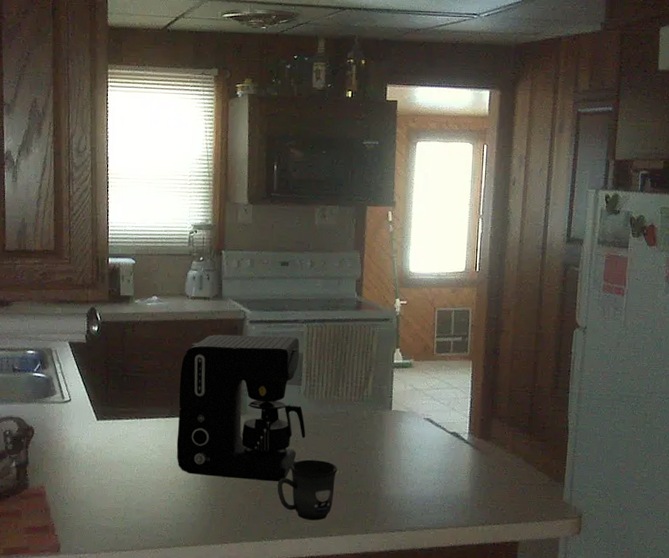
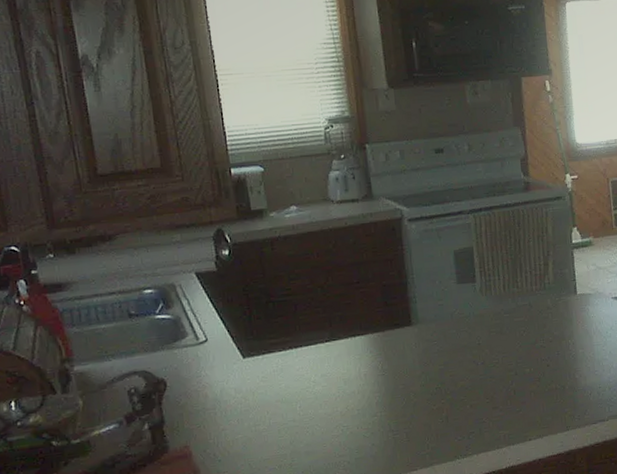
coffee maker: present [176,334,306,482] -> none [335,230,489,401]
mug: present [277,459,338,521] -> none [464,360,528,428]

